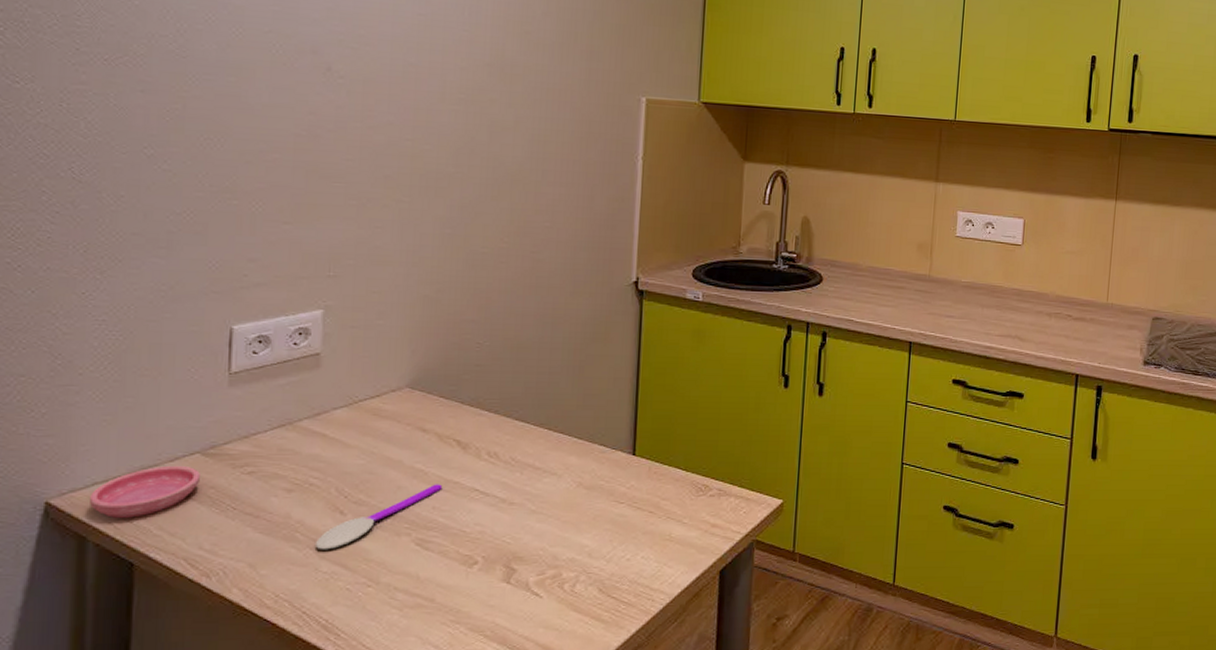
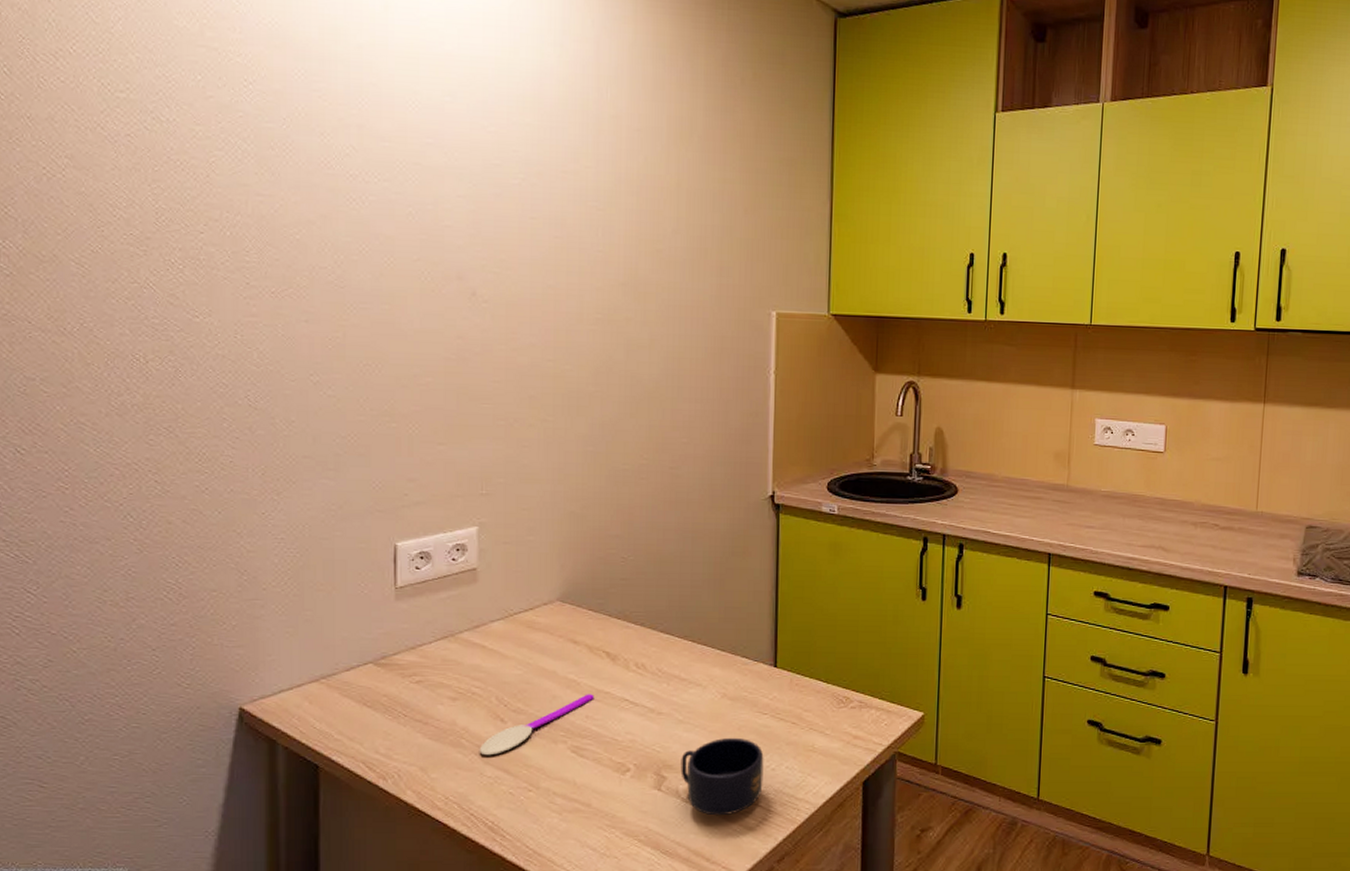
saucer: present [90,465,200,518] -> none [278,674,373,723]
mug: none [531,527,619,609] -> present [680,737,764,816]

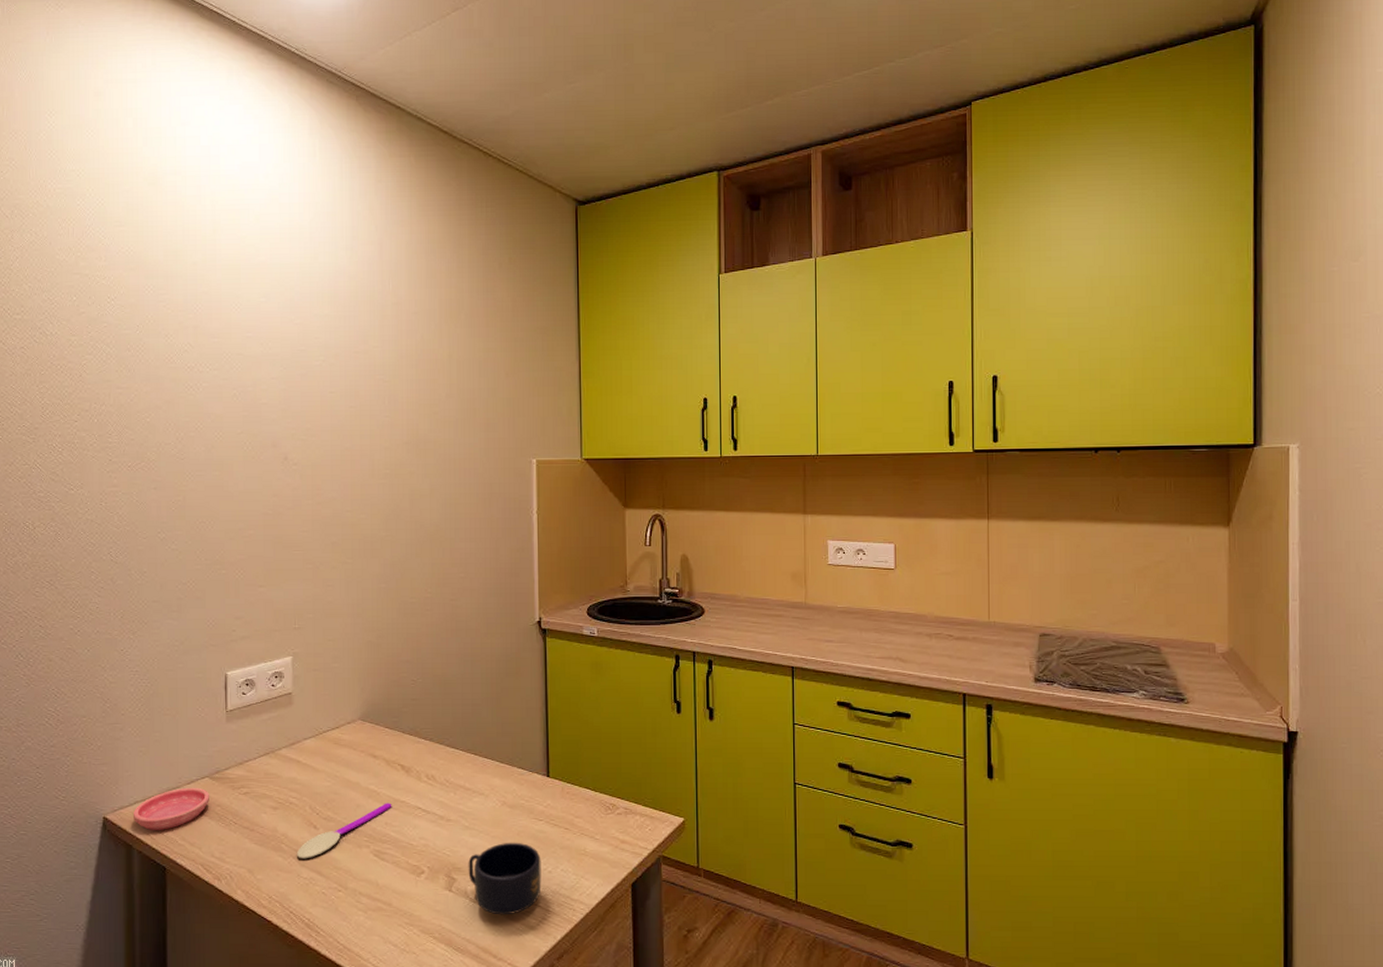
saucer: none [278,674,373,723] -> present [134,787,209,830]

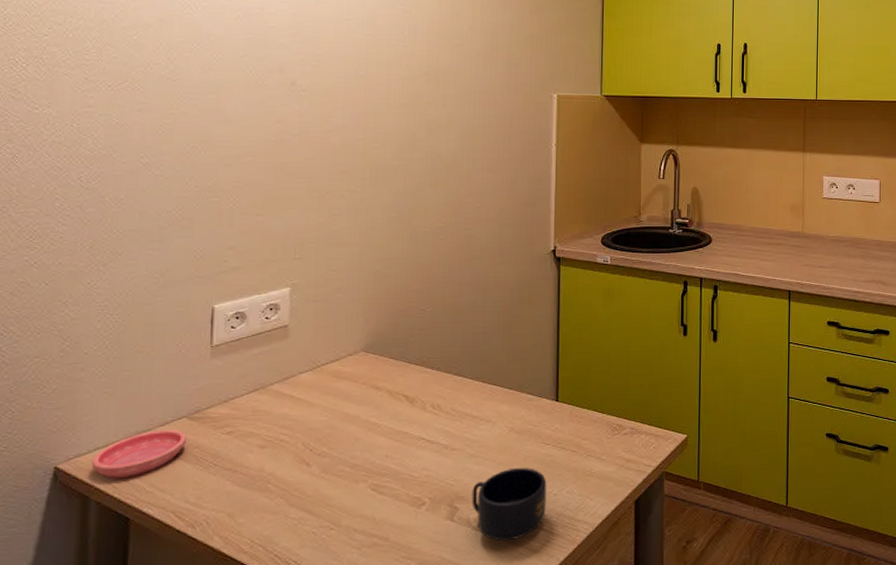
spoon: present [296,803,392,859] -> none [284,435,394,499]

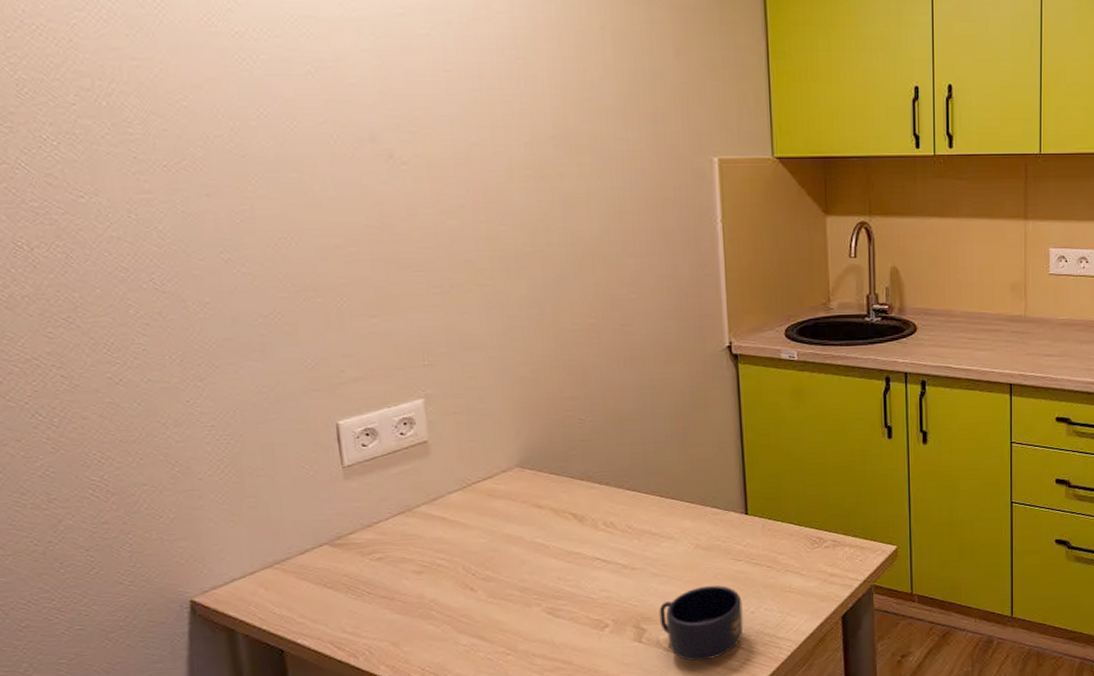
saucer: present [92,429,186,478] -> none [231,557,332,610]

